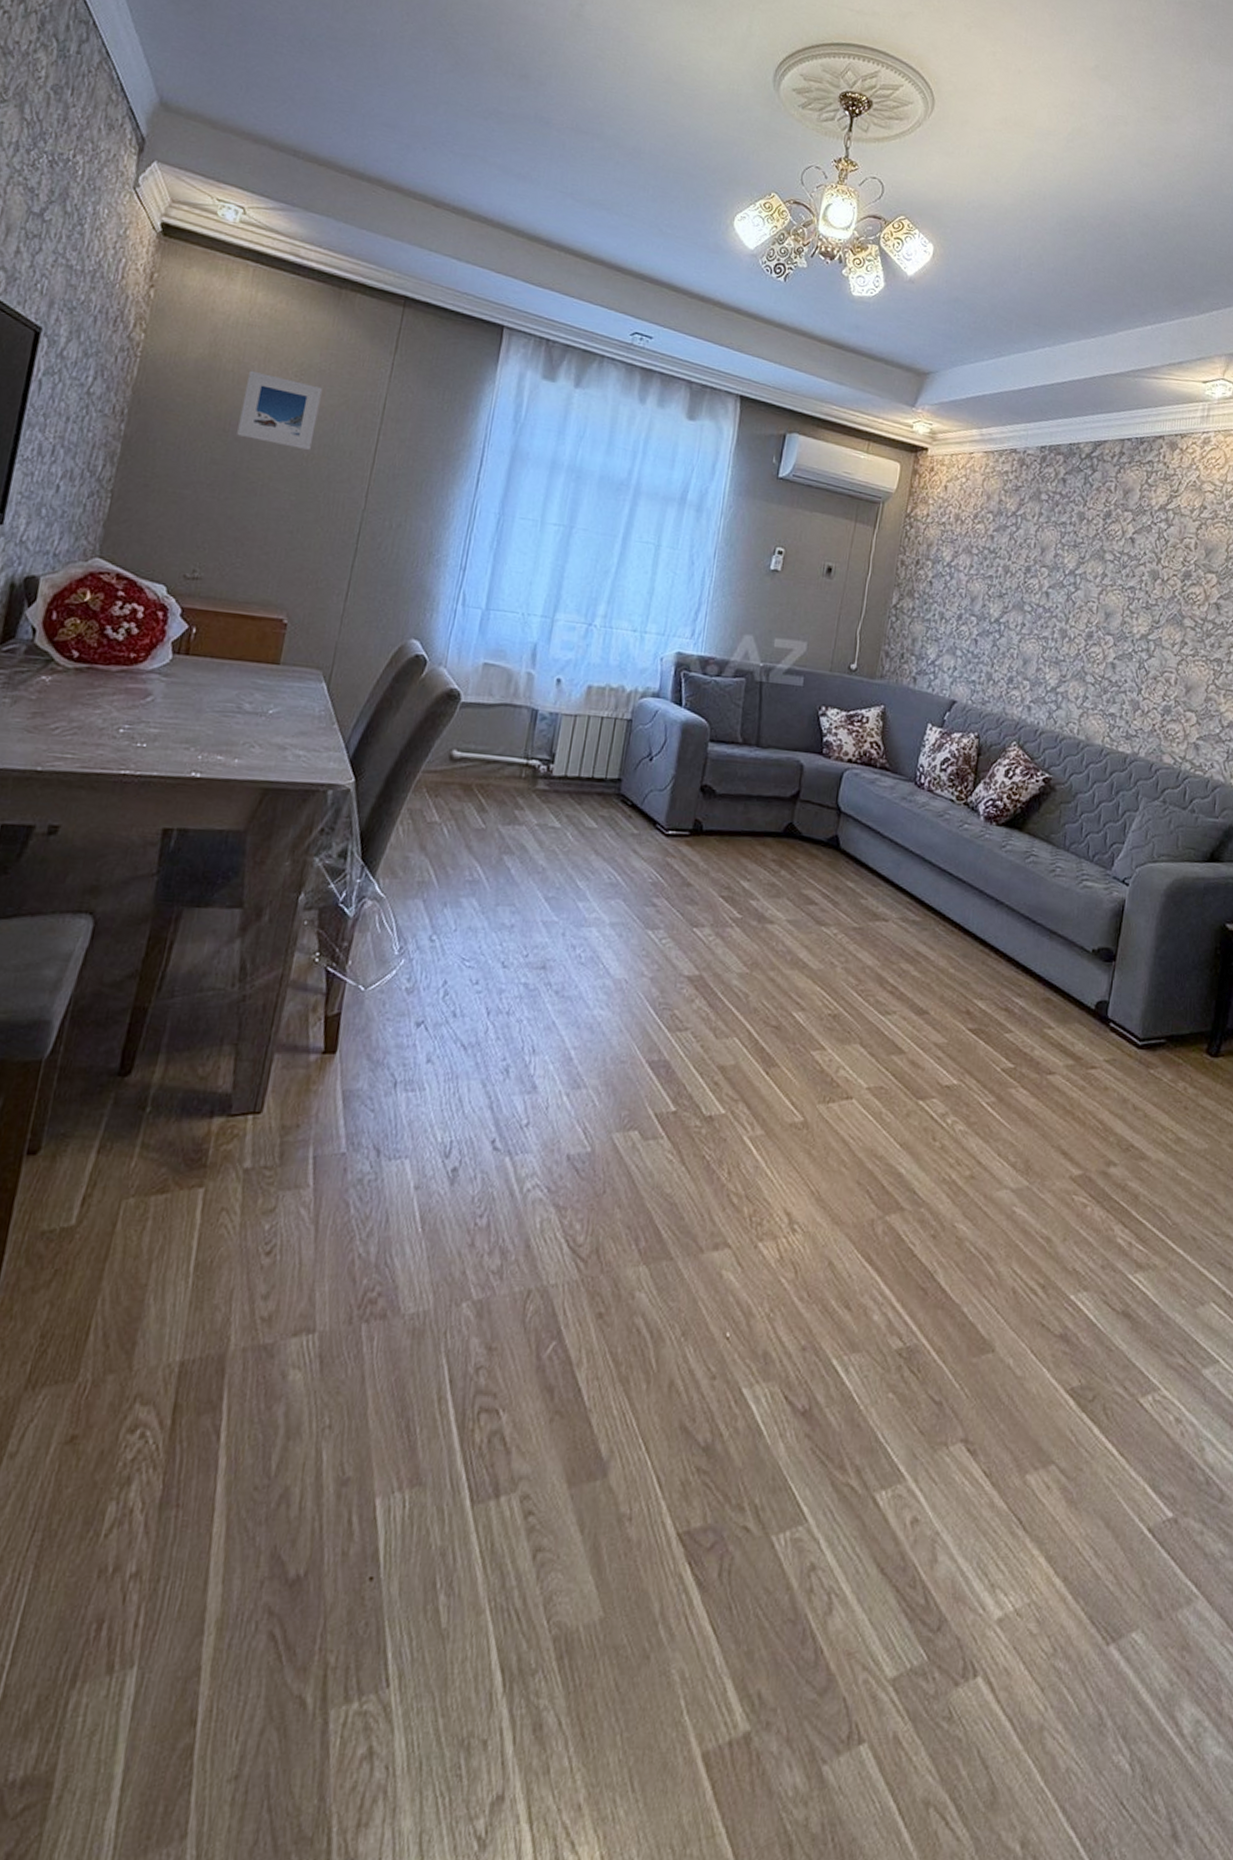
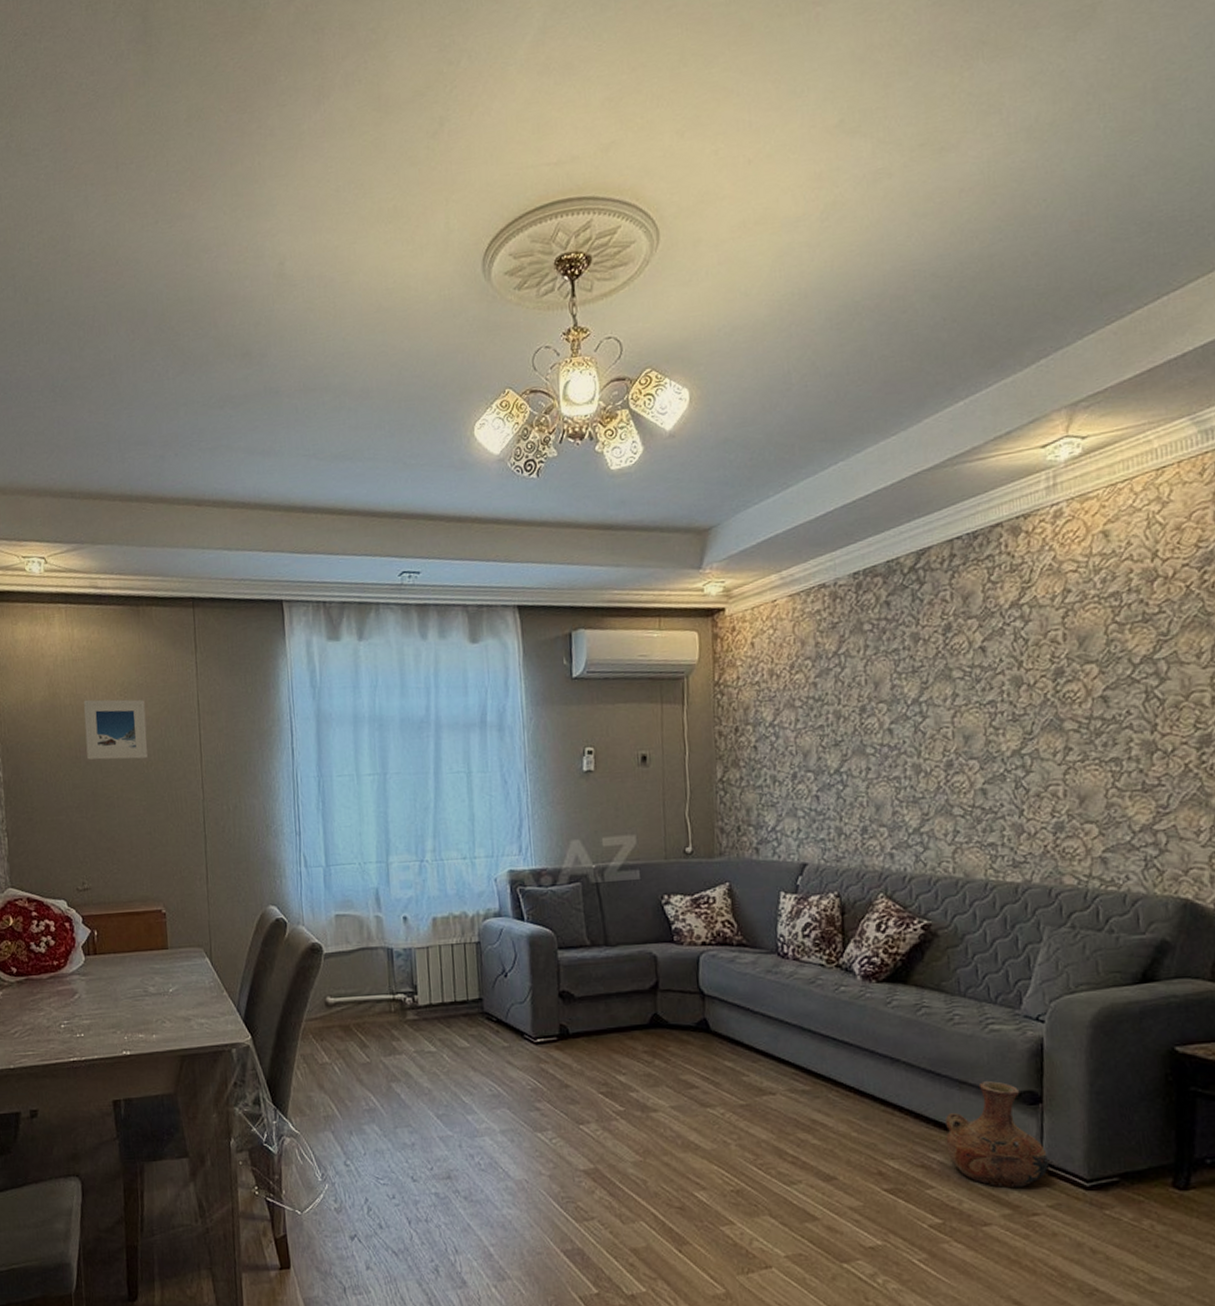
vase: none [1029,934,1112,1041] -> present [945,1081,1048,1189]

